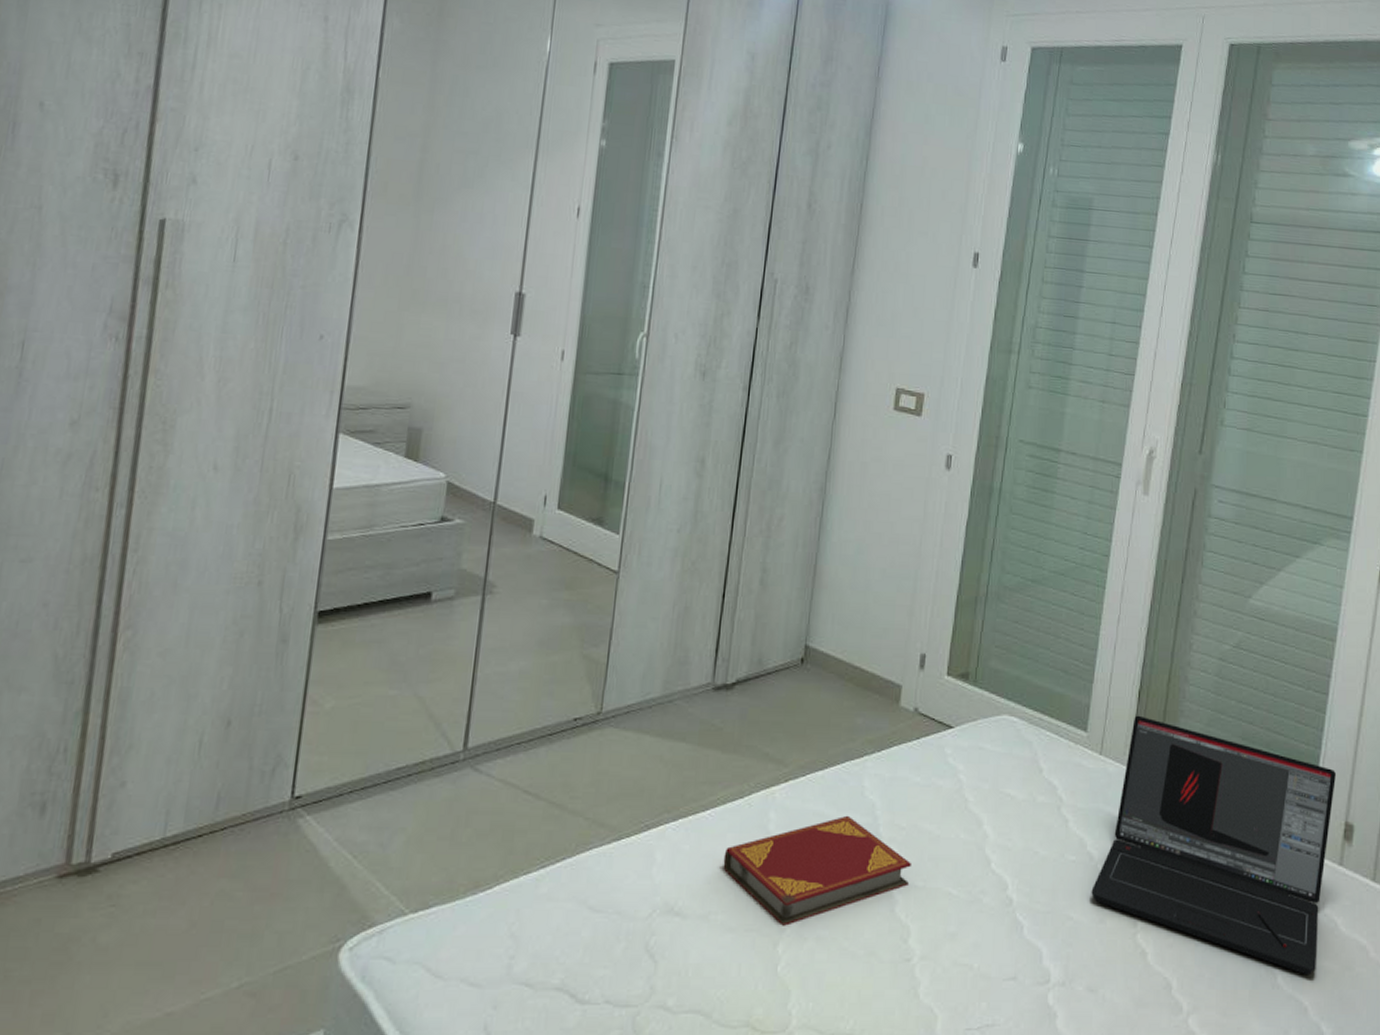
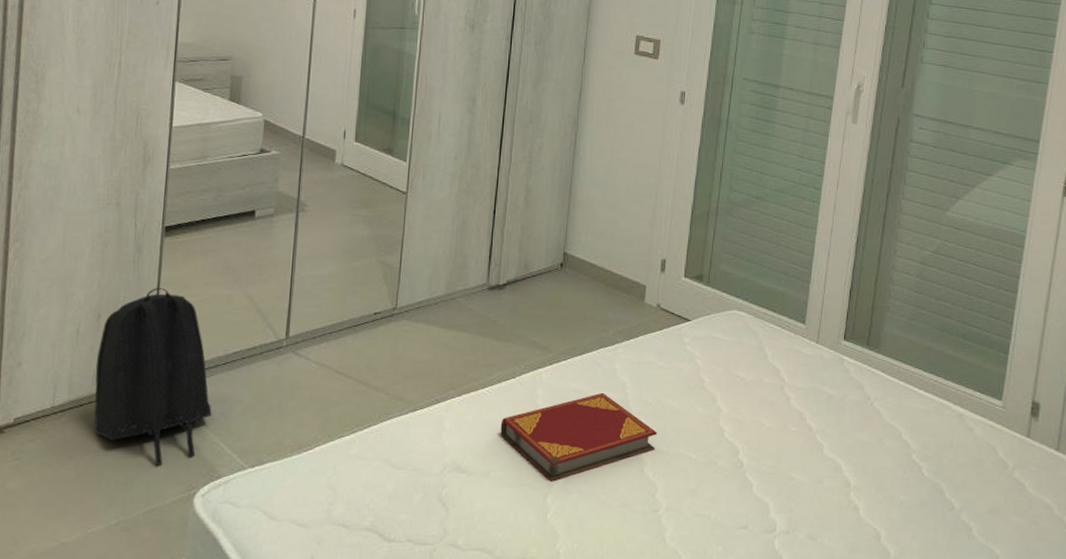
backpack: none [215,687,367,913] -> present [94,288,212,467]
laptop: present [1091,715,1336,974] -> none [810,310,1024,528]

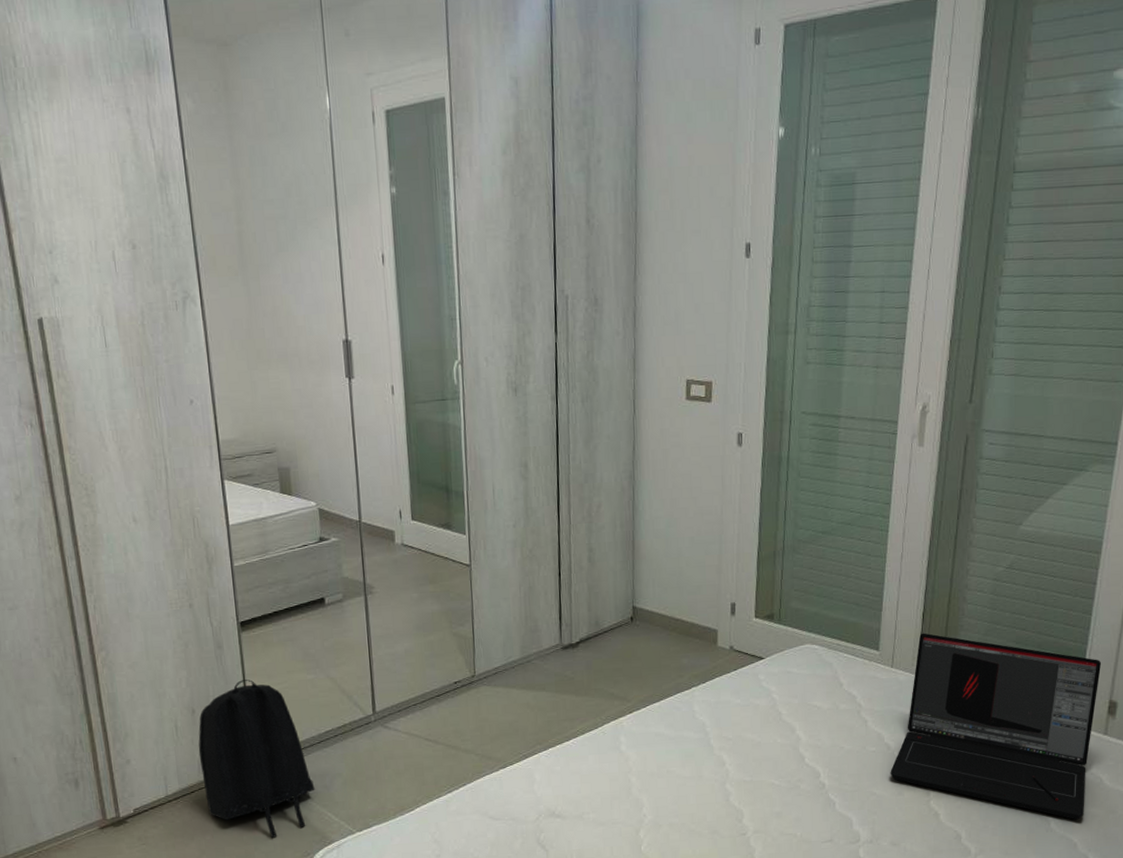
hardback book: present [500,392,658,482] -> none [588,733,740,818]
laptop: none [810,310,1024,528] -> present [890,633,1101,819]

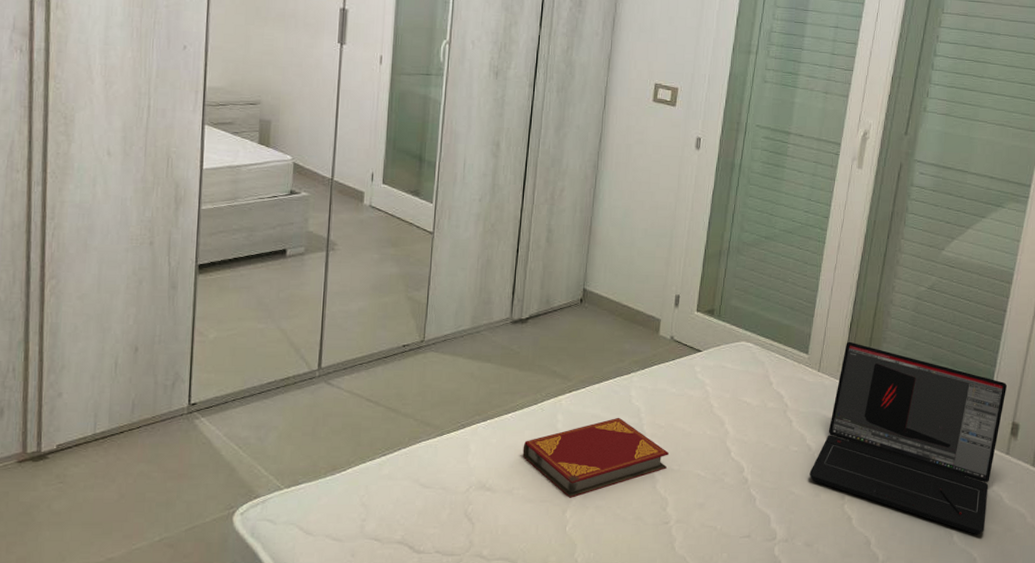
backpack: present [198,679,315,839] -> none [134,322,249,488]
hardback book: none [588,733,740,818] -> present [522,417,670,498]

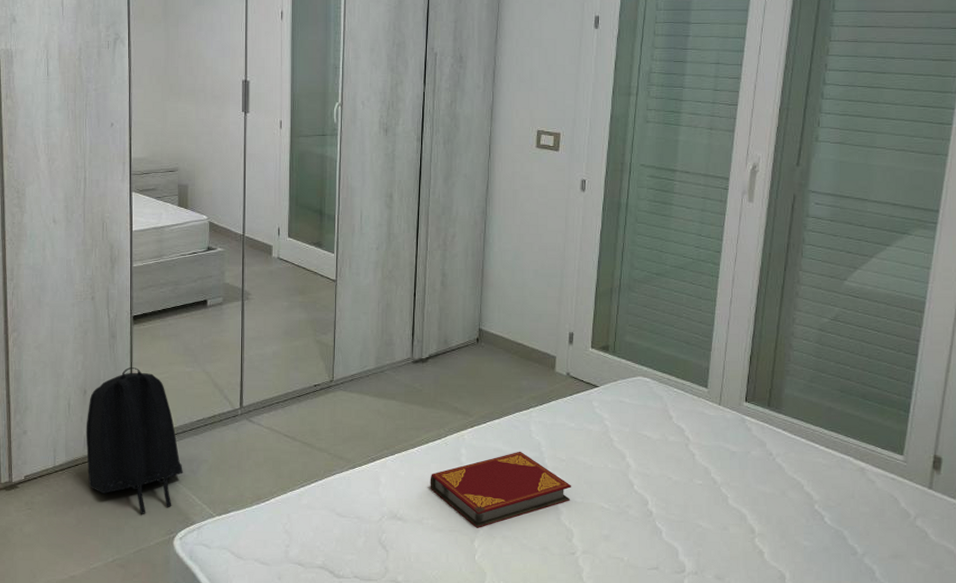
backpack: none [134,322,249,488] -> present [86,367,183,515]
laptop: present [809,341,1007,534] -> none [716,375,925,571]

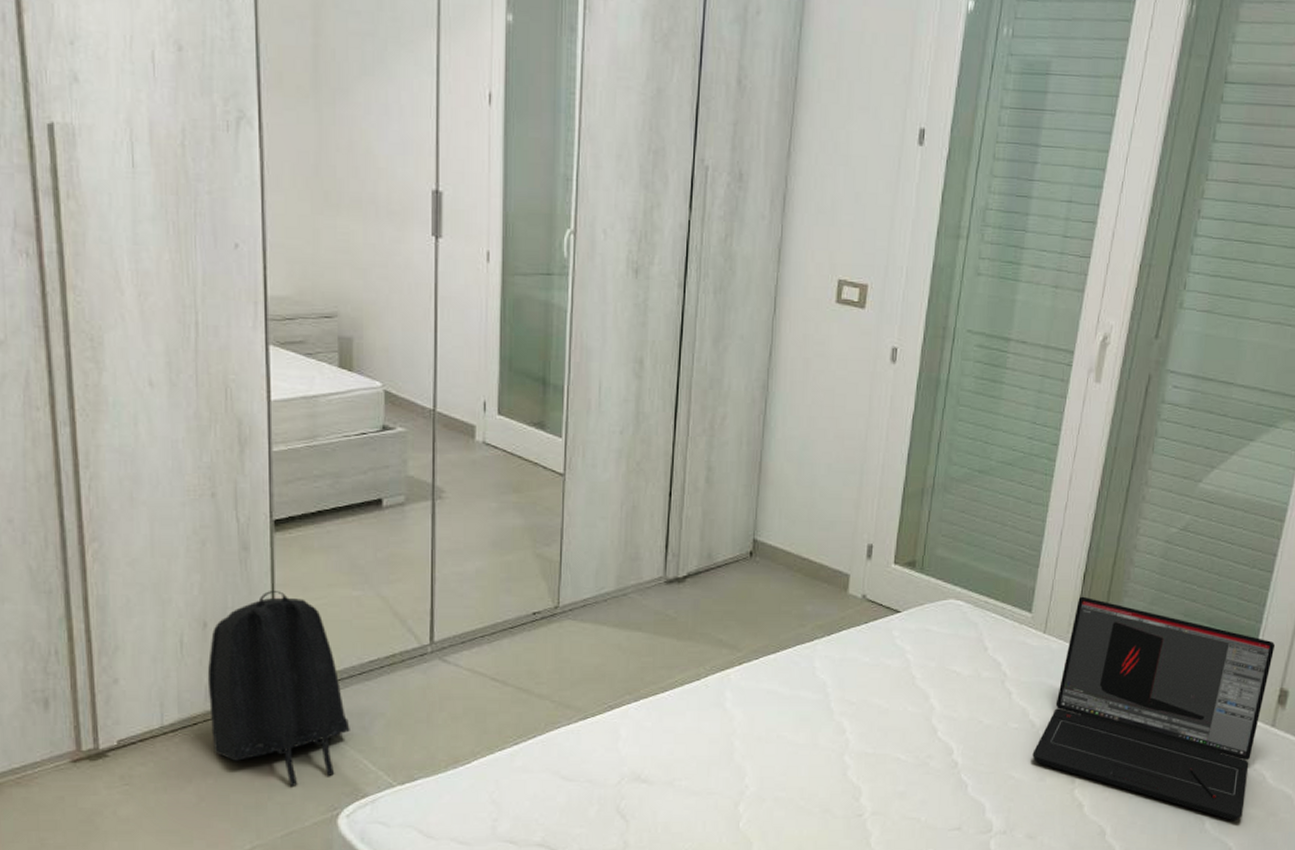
hardback book: present [430,451,572,528] -> none [684,693,863,789]
laptop: none [716,375,925,571] -> present [1032,596,1275,820]

